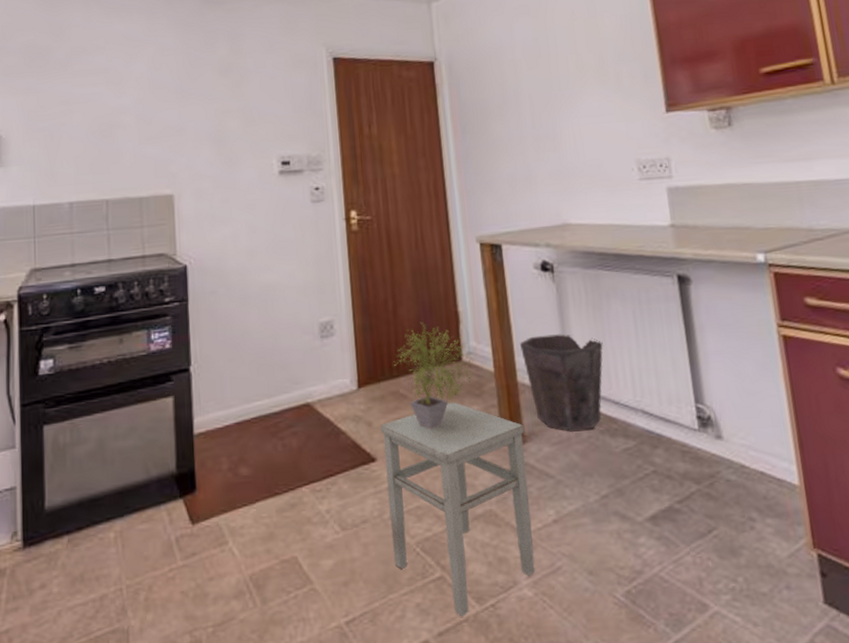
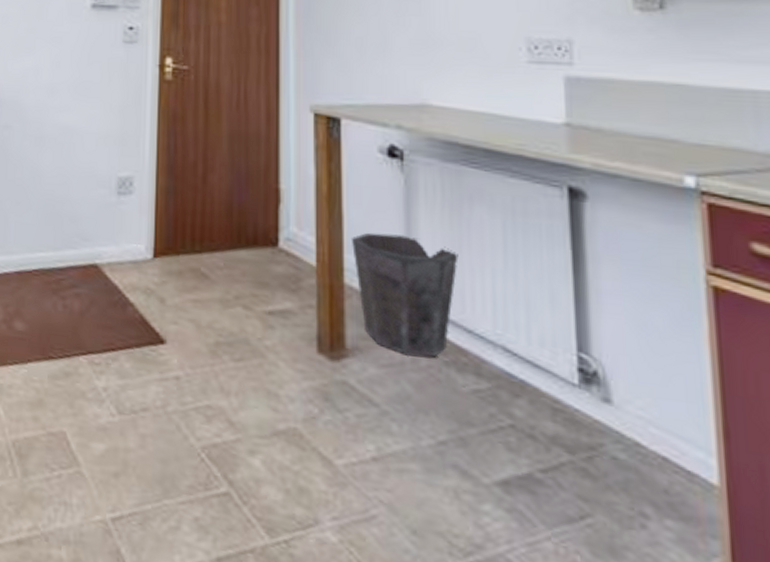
stool: present [380,402,535,617] -> none [174,292,347,546]
potted plant: present [393,321,474,430] -> none [196,194,293,320]

